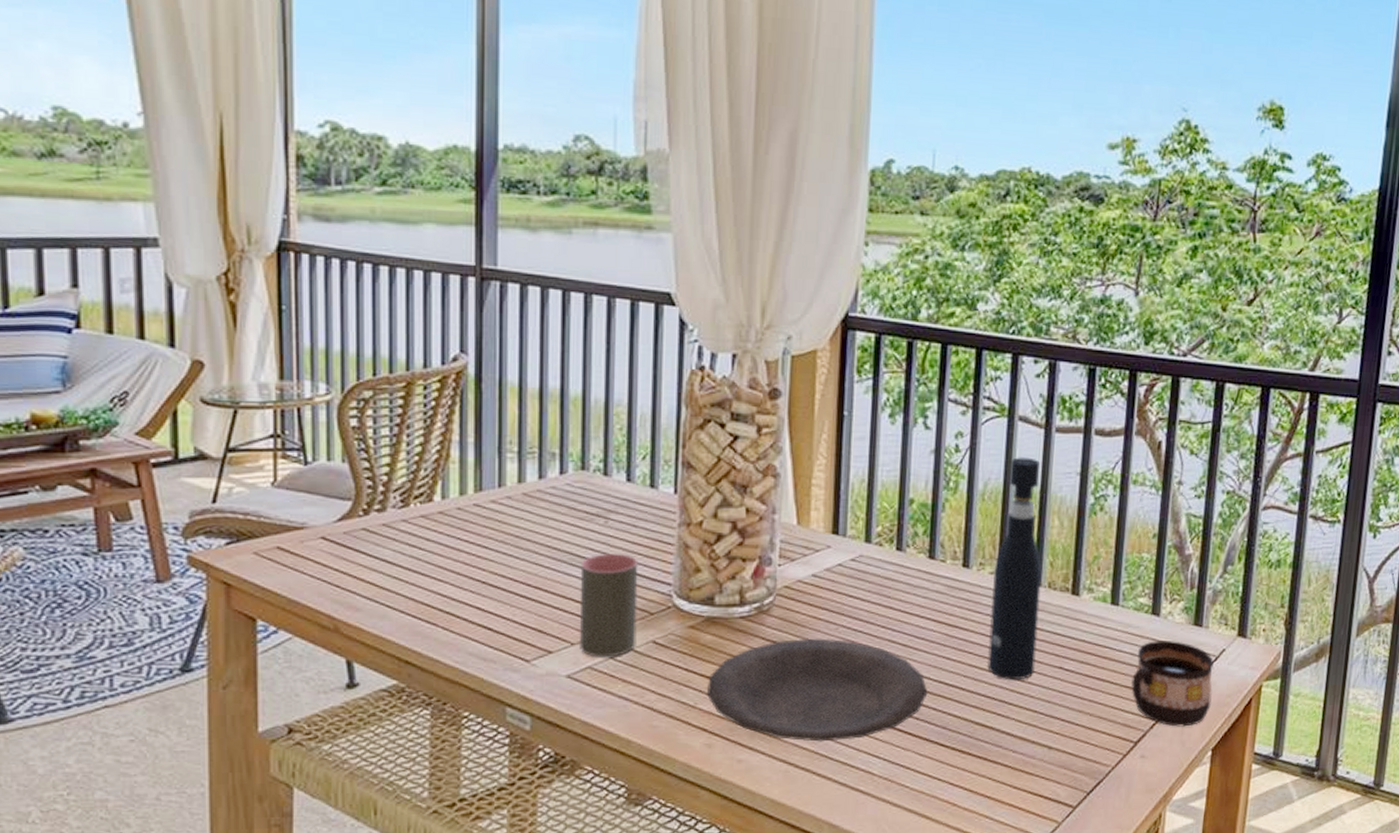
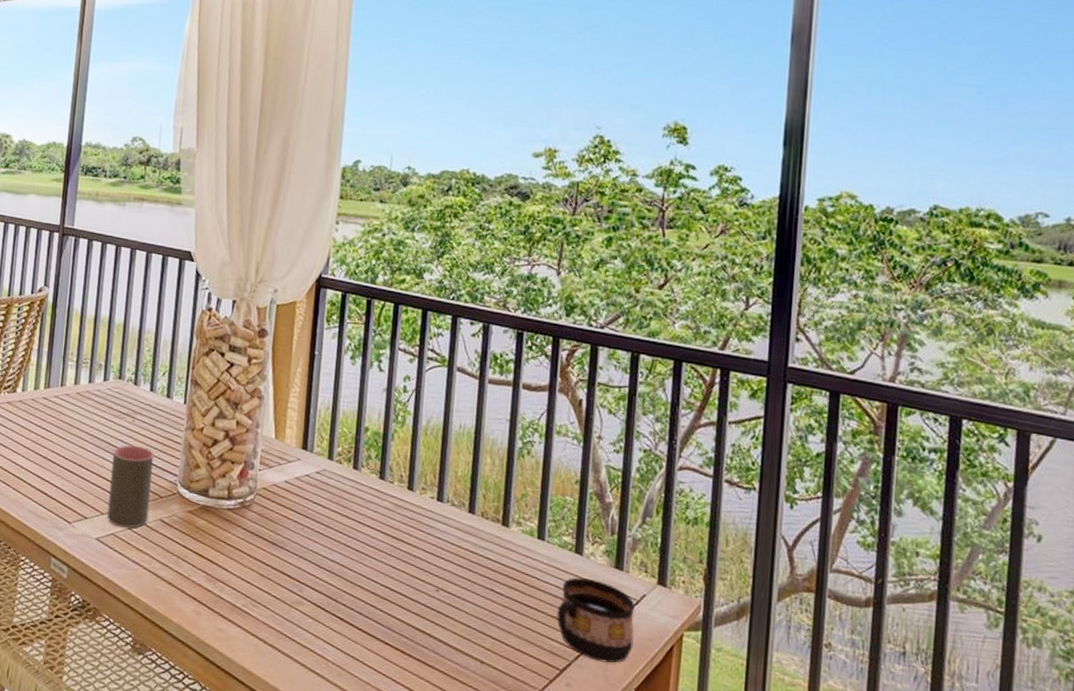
plate: present [707,638,928,742] -> none [198,532,376,626]
pepper grinder: present [987,457,1042,679] -> none [427,401,476,596]

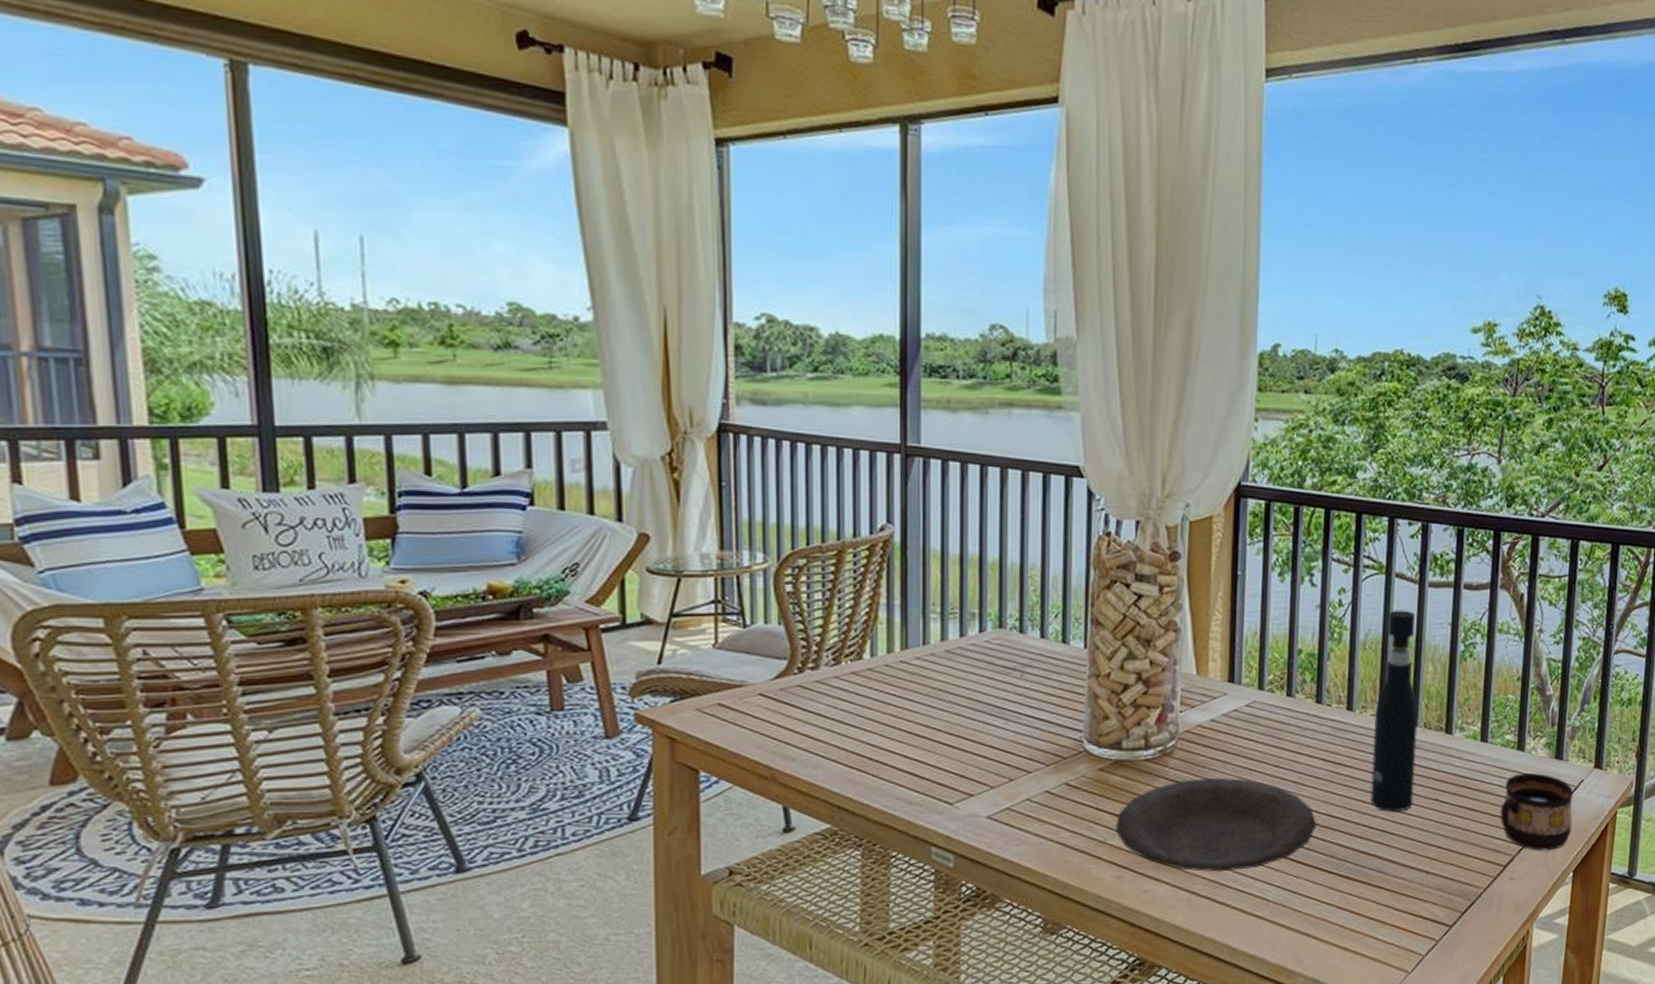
cup: present [107,444,154,528] -> none [998,703,1052,799]
plate: none [198,532,376,626] -> present [1116,777,1317,872]
pepper grinder: none [427,401,476,596] -> present [1370,610,1418,811]

